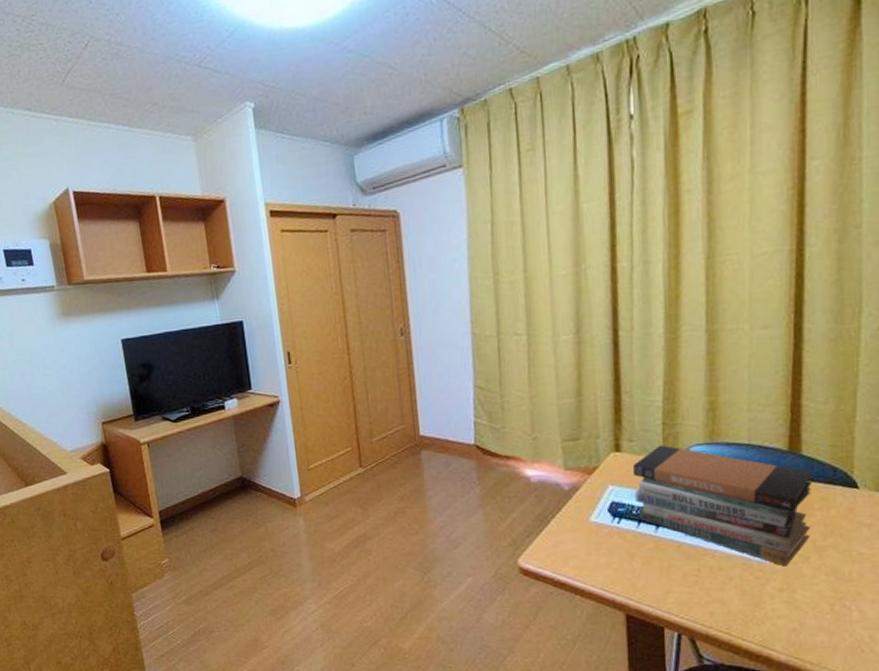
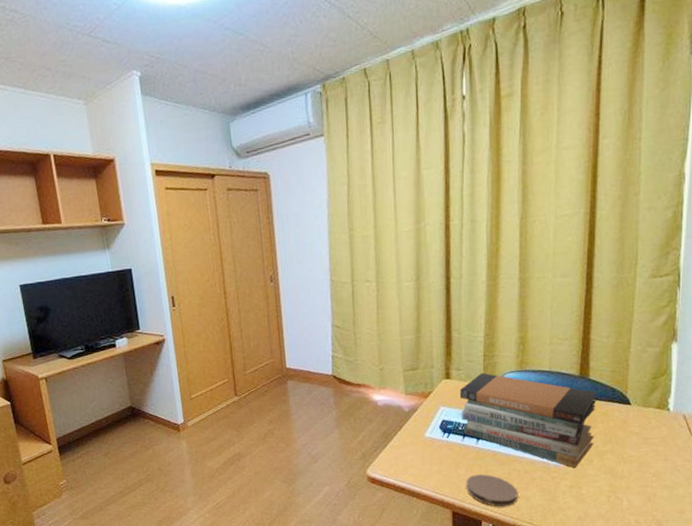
coaster: none [643,570,710,612] -> present [466,474,517,507]

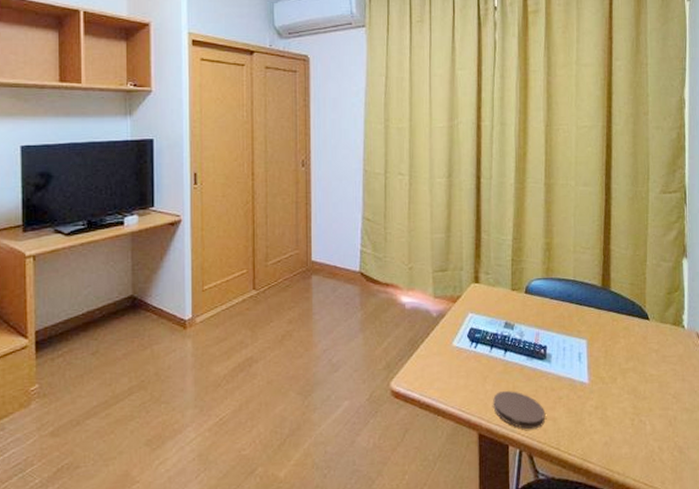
book stack: present [459,372,597,468] -> none [488,278,618,387]

